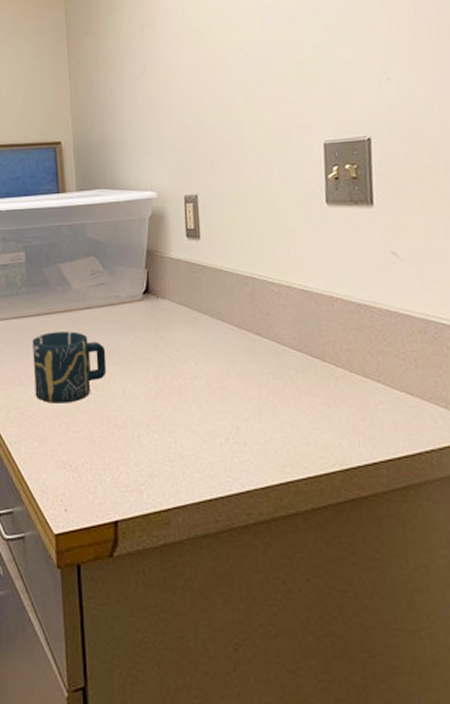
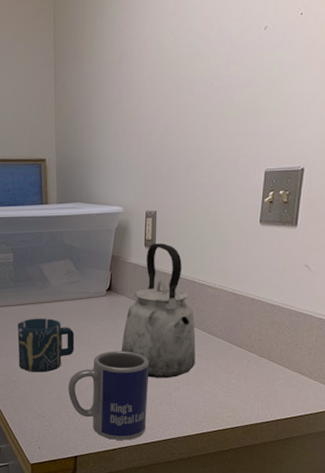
mug: none [101,370,210,496] -> present [68,350,150,440]
kettle: none [167,232,266,406] -> present [121,243,196,378]

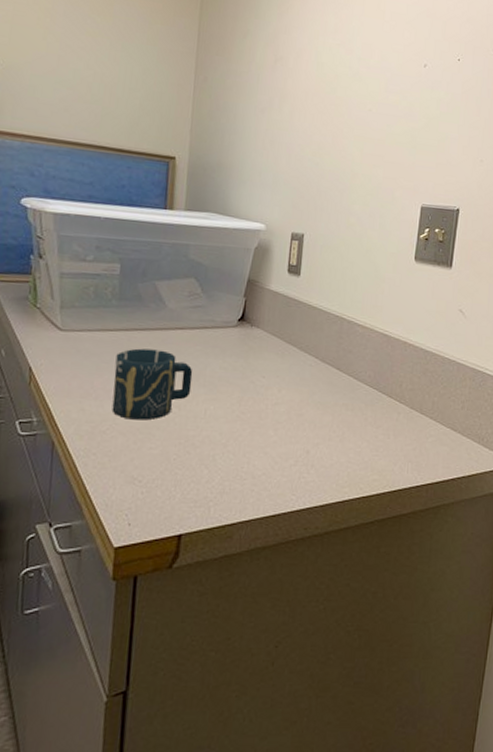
mug: present [68,350,150,440] -> none [177,395,285,512]
kettle: present [121,243,196,378] -> none [250,270,341,432]

